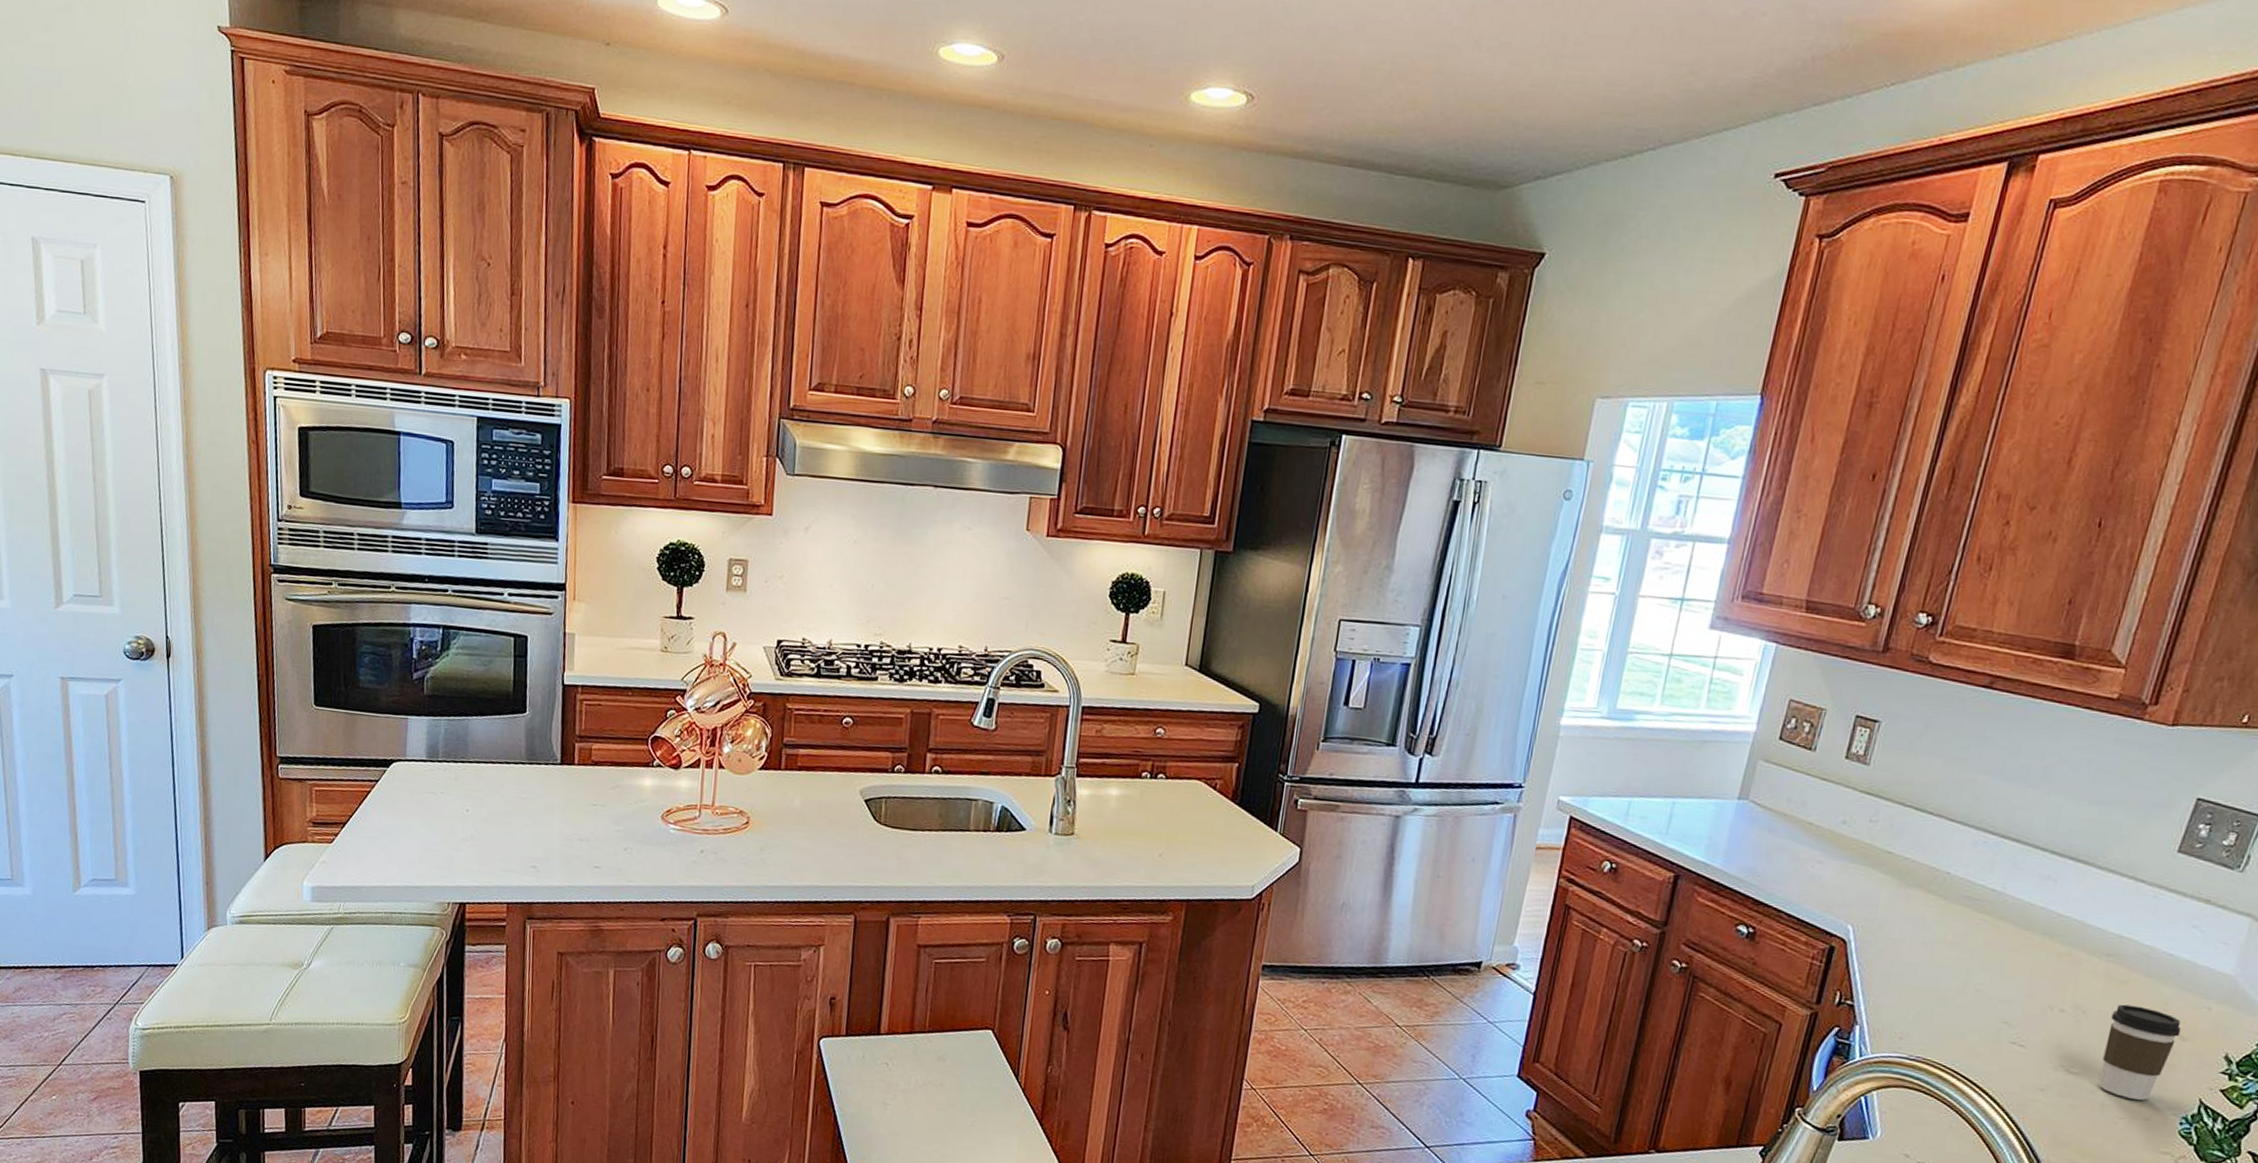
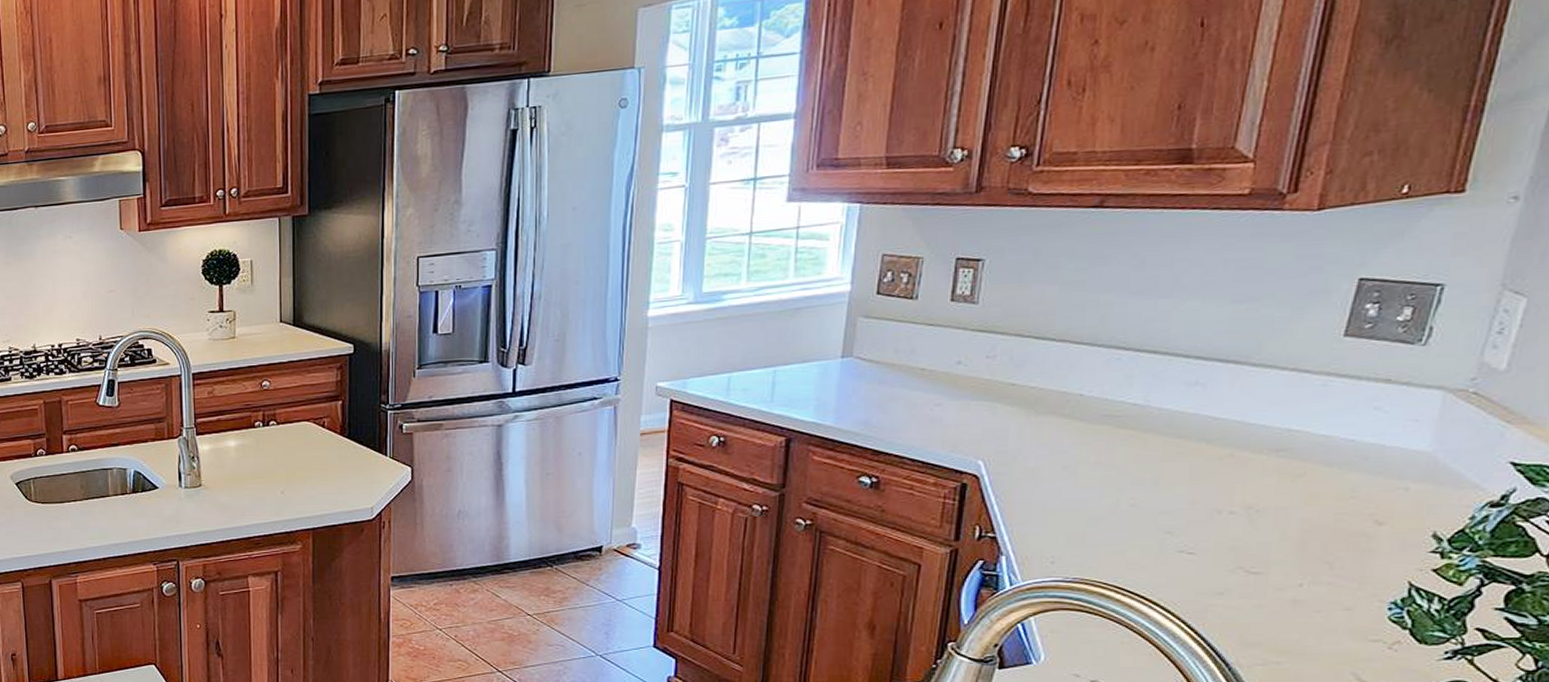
coffee cup: present [2098,1004,2182,1101] -> none [1285,497,1376,591]

